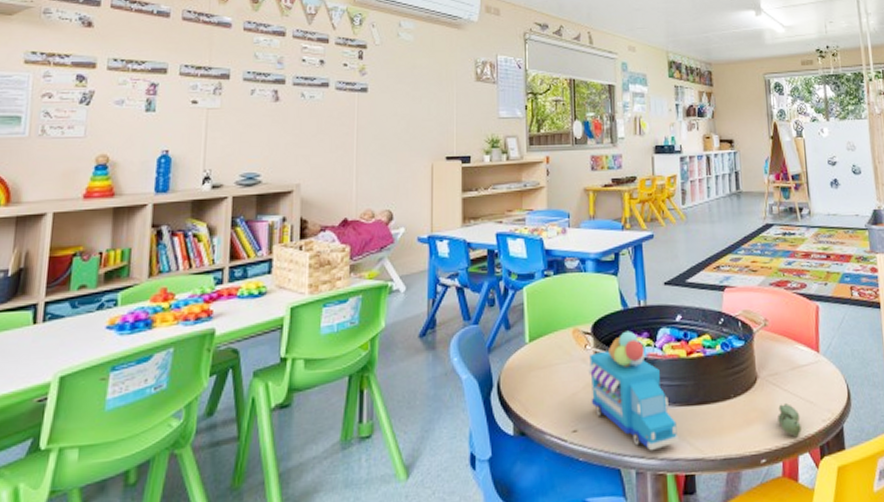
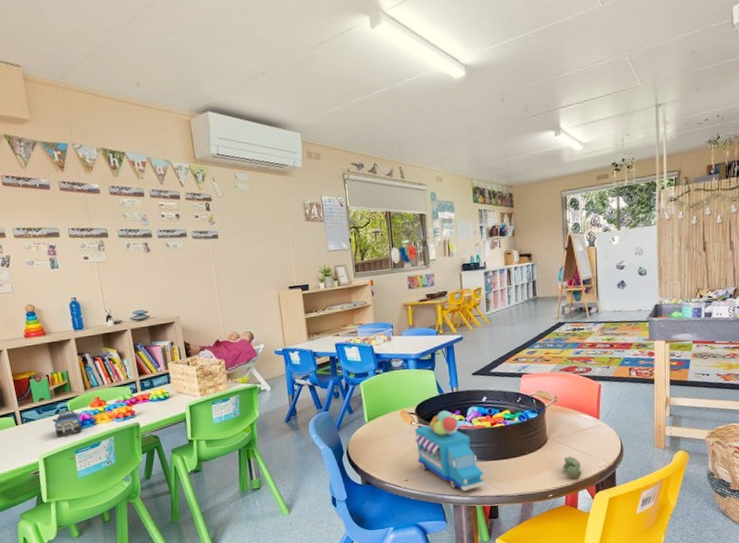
toy car: none [89,303,134,345] -> present [52,409,82,437]

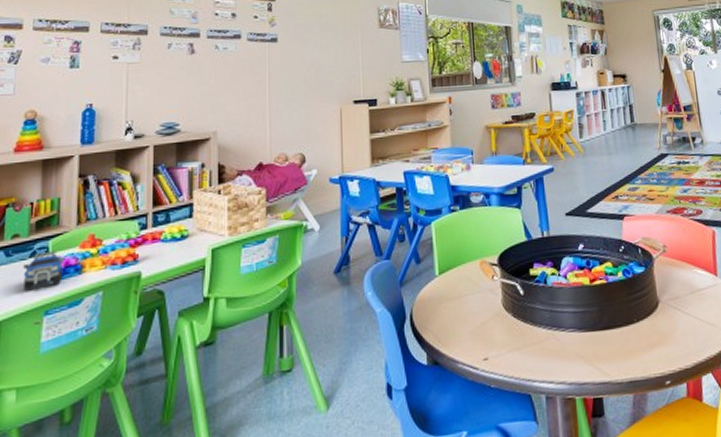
toy truck: present [413,410,485,492] -> none [495,260,586,376]
toy animal: present [563,456,582,480] -> none [680,326,704,359]

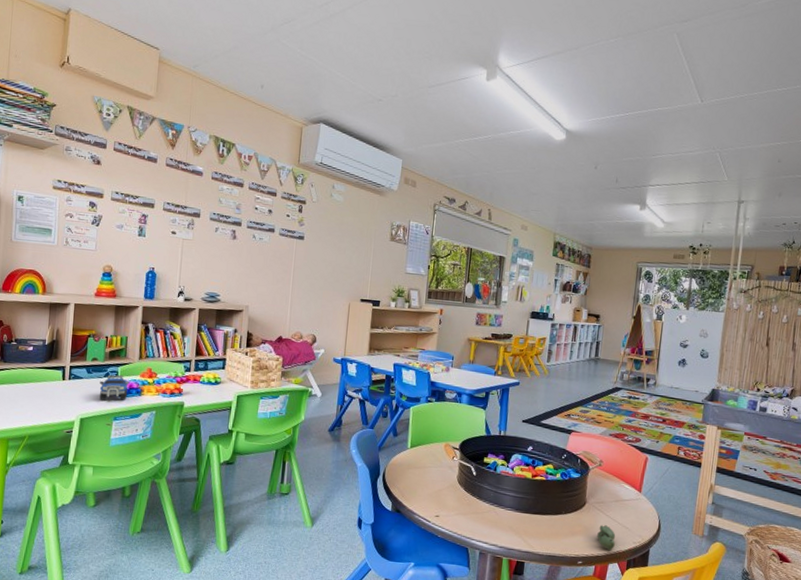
toy animal: none [680,326,704,359] -> present [597,525,616,551]

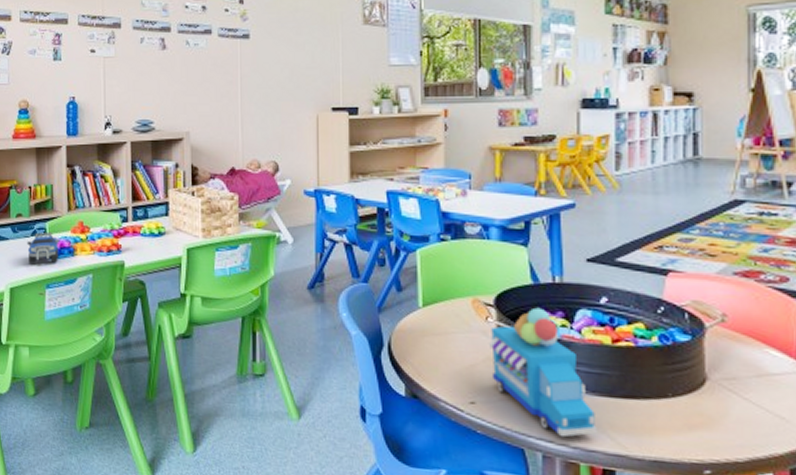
toy truck: none [452,451,516,540] -> present [488,307,597,438]
toy animal: present [597,525,616,551] -> none [732,413,765,455]

